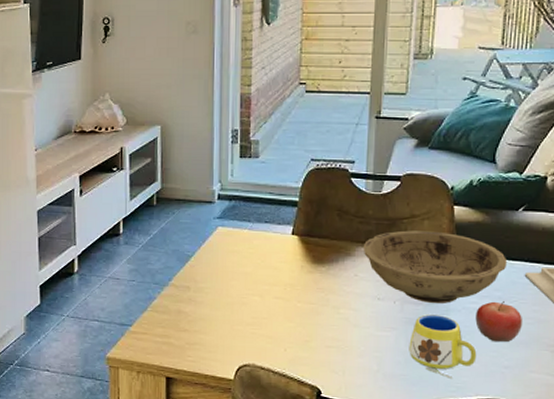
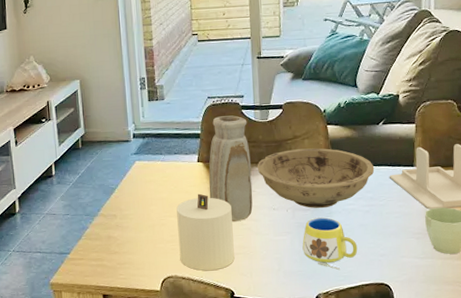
candle: none [260,271,327,364] -> present [176,193,235,271]
vase: none [302,183,356,309] -> present [209,115,253,222]
fruit: present [475,301,523,342] -> none [353,201,392,236]

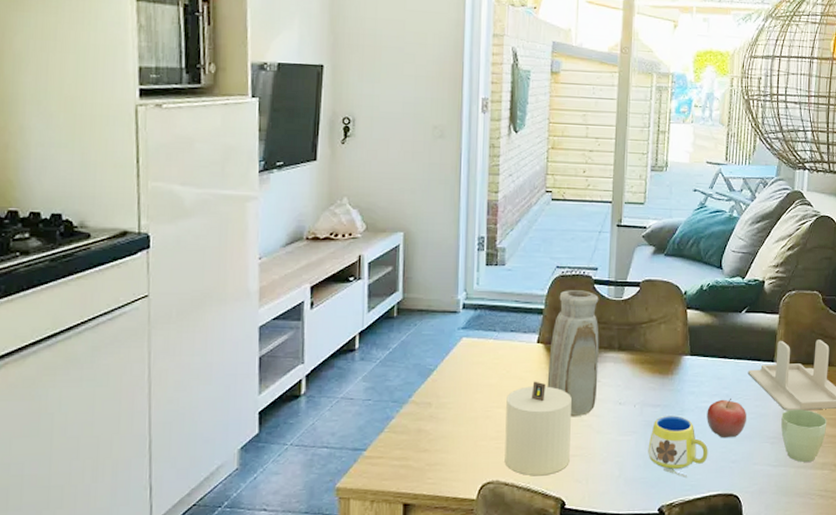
bowl: present [257,148,375,208] -> none [605,334,733,404]
fruit: none [353,201,392,236] -> present [707,399,747,438]

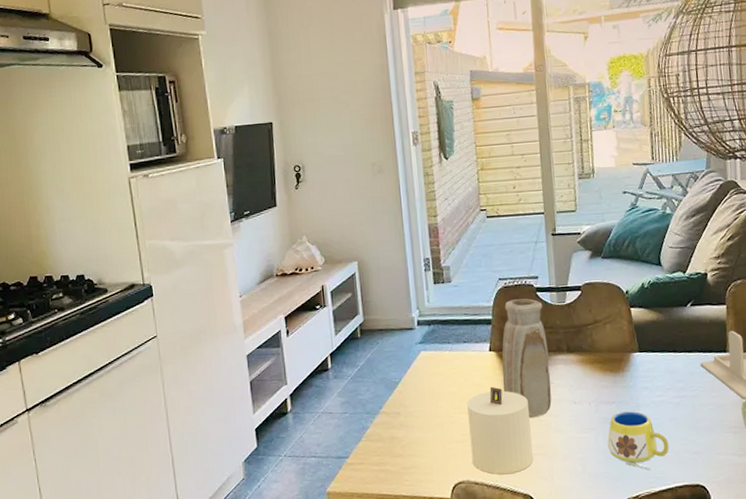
fruit: present [707,399,747,438] -> none [663,391,706,431]

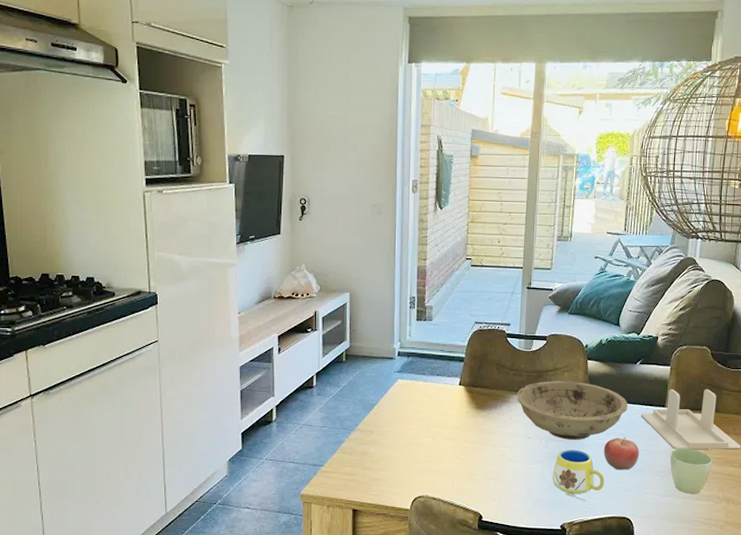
candle: present [467,386,533,475] -> none [432,416,488,494]
vase: present [502,298,552,418] -> none [467,342,511,447]
bowl: none [555,333,684,401] -> present [516,381,628,440]
fruit: none [663,391,706,431] -> present [604,437,640,470]

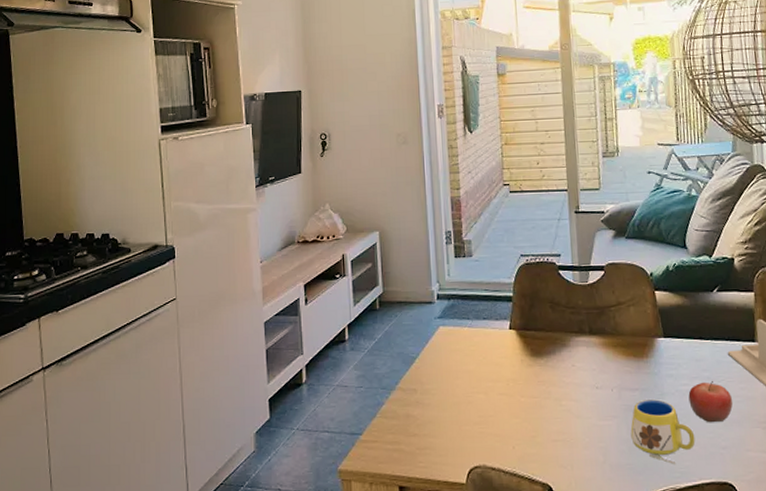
bowl: present [516,381,628,440] -> none [576,317,711,388]

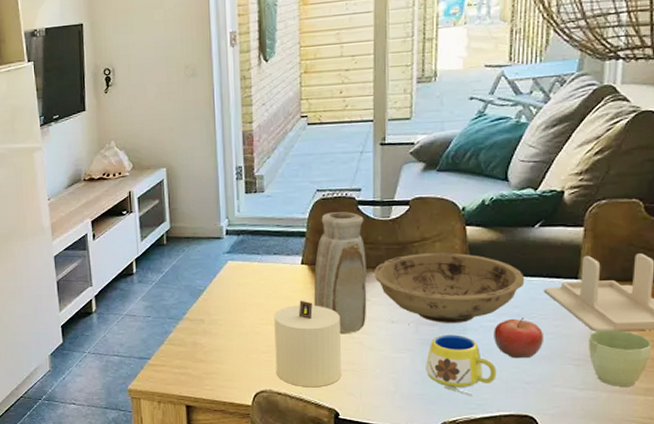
candle: none [485,366,553,461] -> present [274,300,341,388]
vase: none [522,276,573,402] -> present [313,212,367,334]
bowl: none [576,317,711,388] -> present [374,252,525,323]

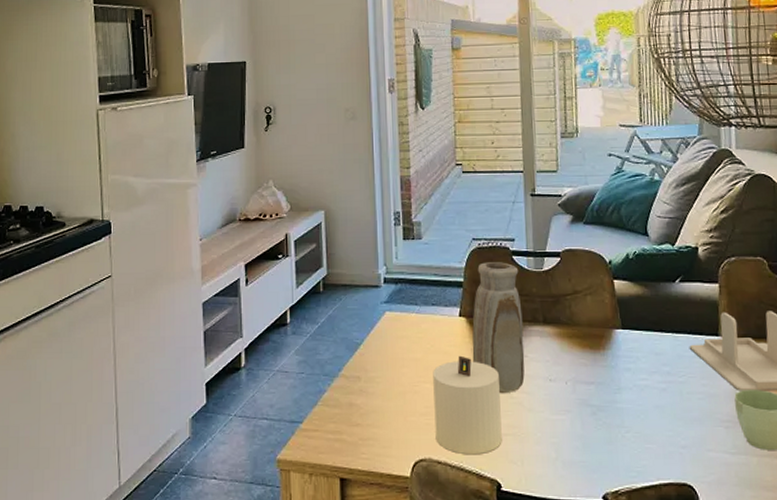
bowl: present [374,252,525,323] -> none [530,307,672,382]
mug: present [426,335,497,397] -> none [585,394,653,464]
fruit: present [494,318,545,359] -> none [647,376,695,421]

